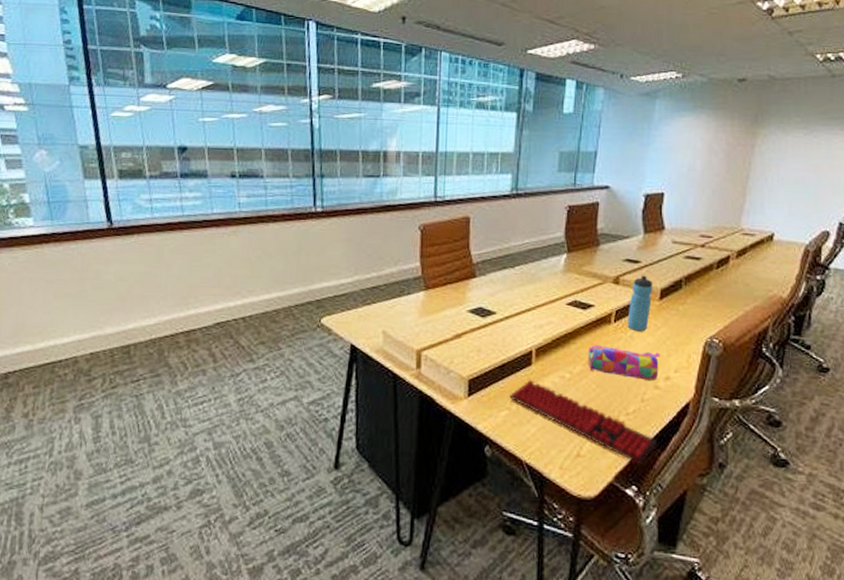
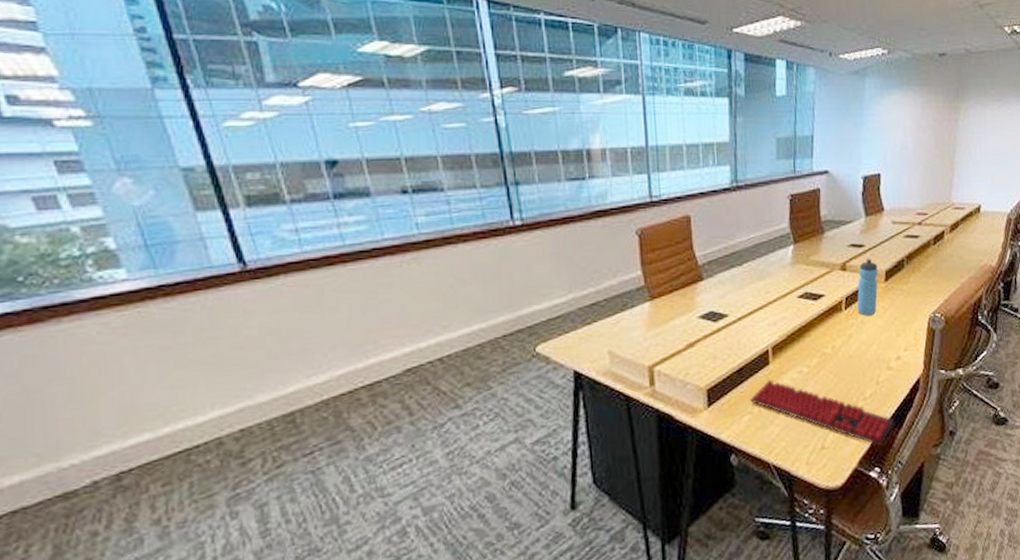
pencil case: present [587,345,660,382] -> none [822,334,890,364]

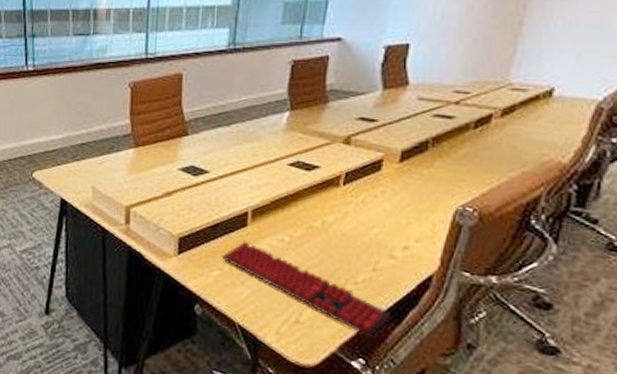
water bottle: present [857,258,879,316] -> none [359,135,392,197]

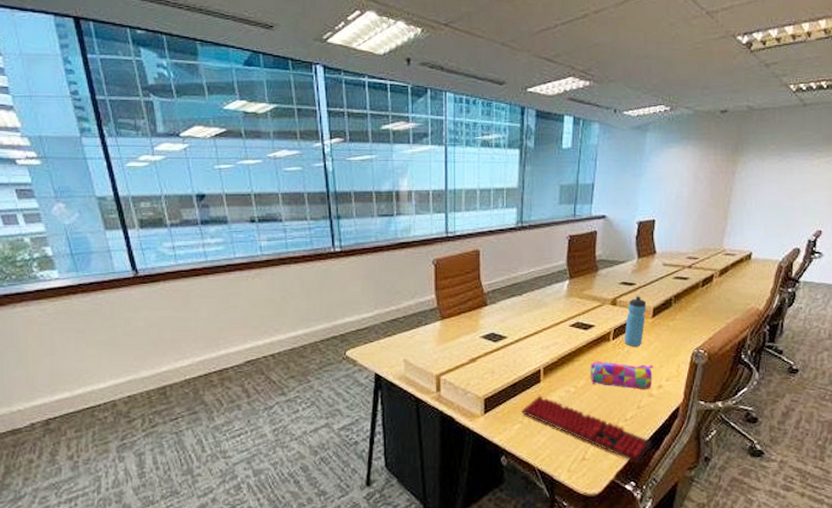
pencil case: none [310,208,398,251] -> present [589,361,653,390]
water bottle: none [359,135,392,197] -> present [624,296,647,347]

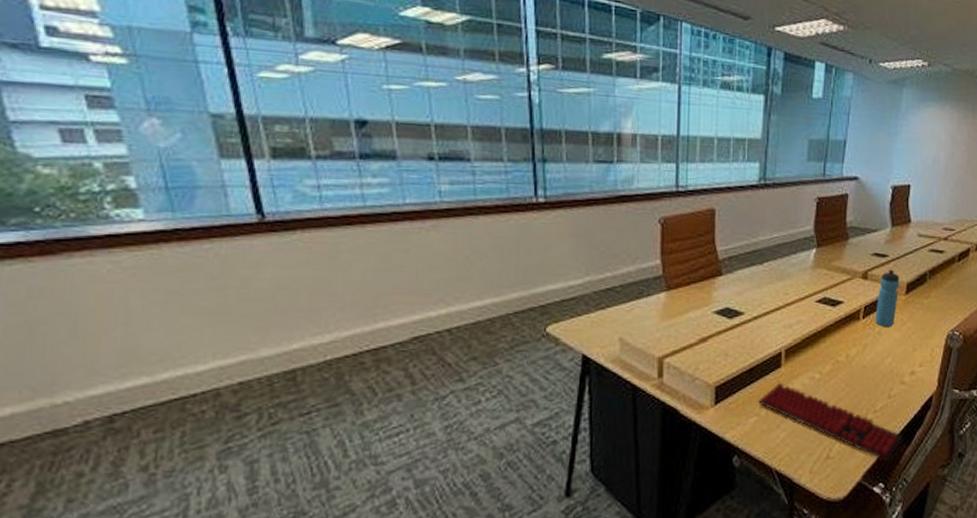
pencil case: present [589,361,653,390] -> none [836,343,906,377]

